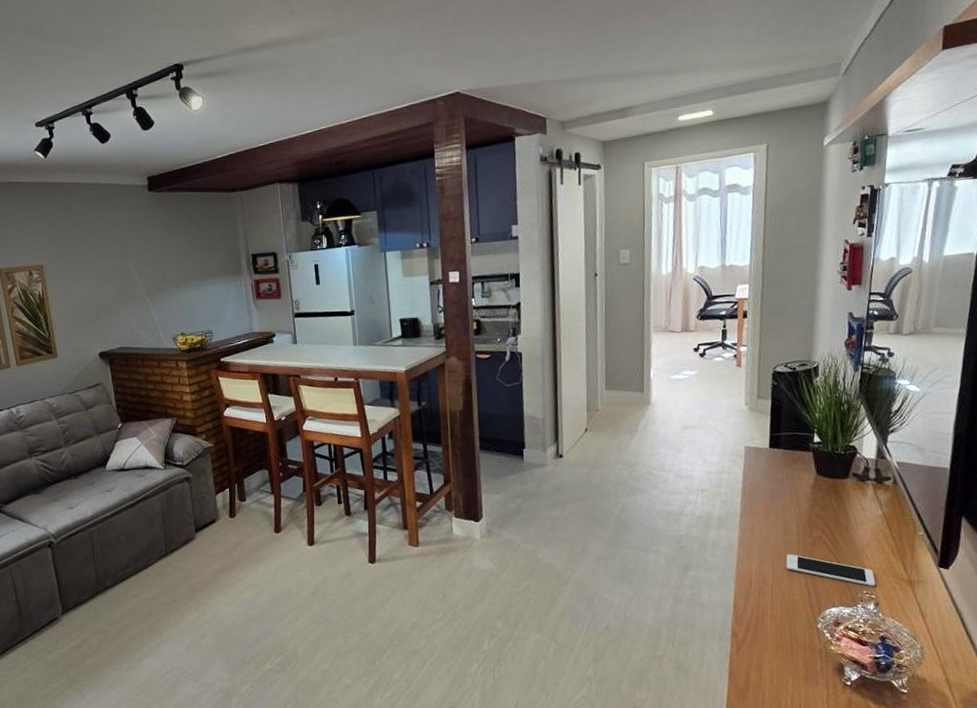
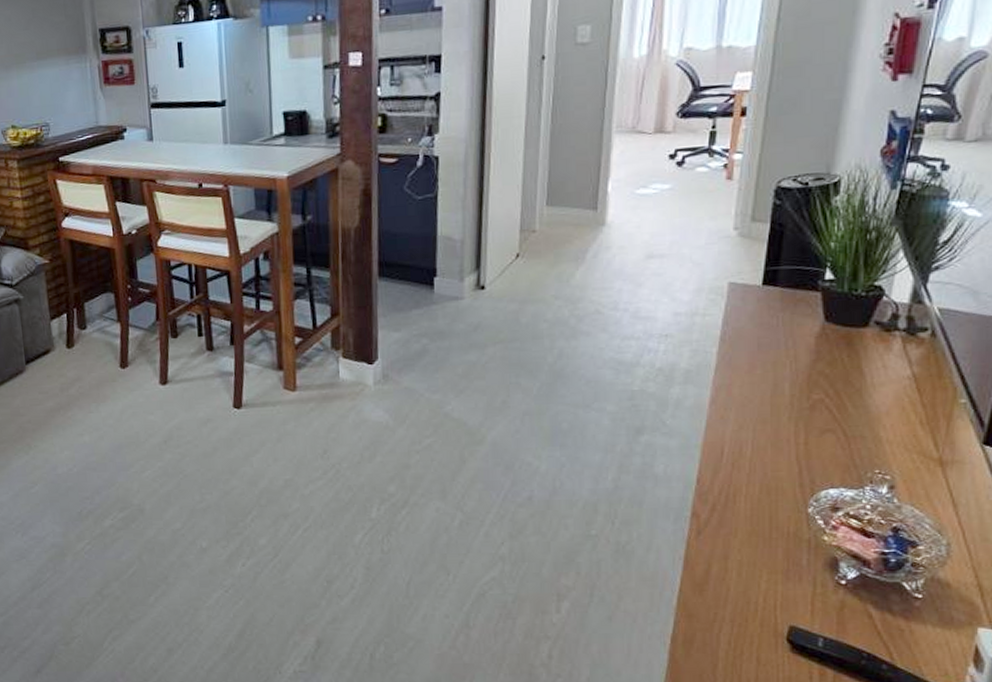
cell phone: present [786,554,876,587] -> none [772,420,893,465]

